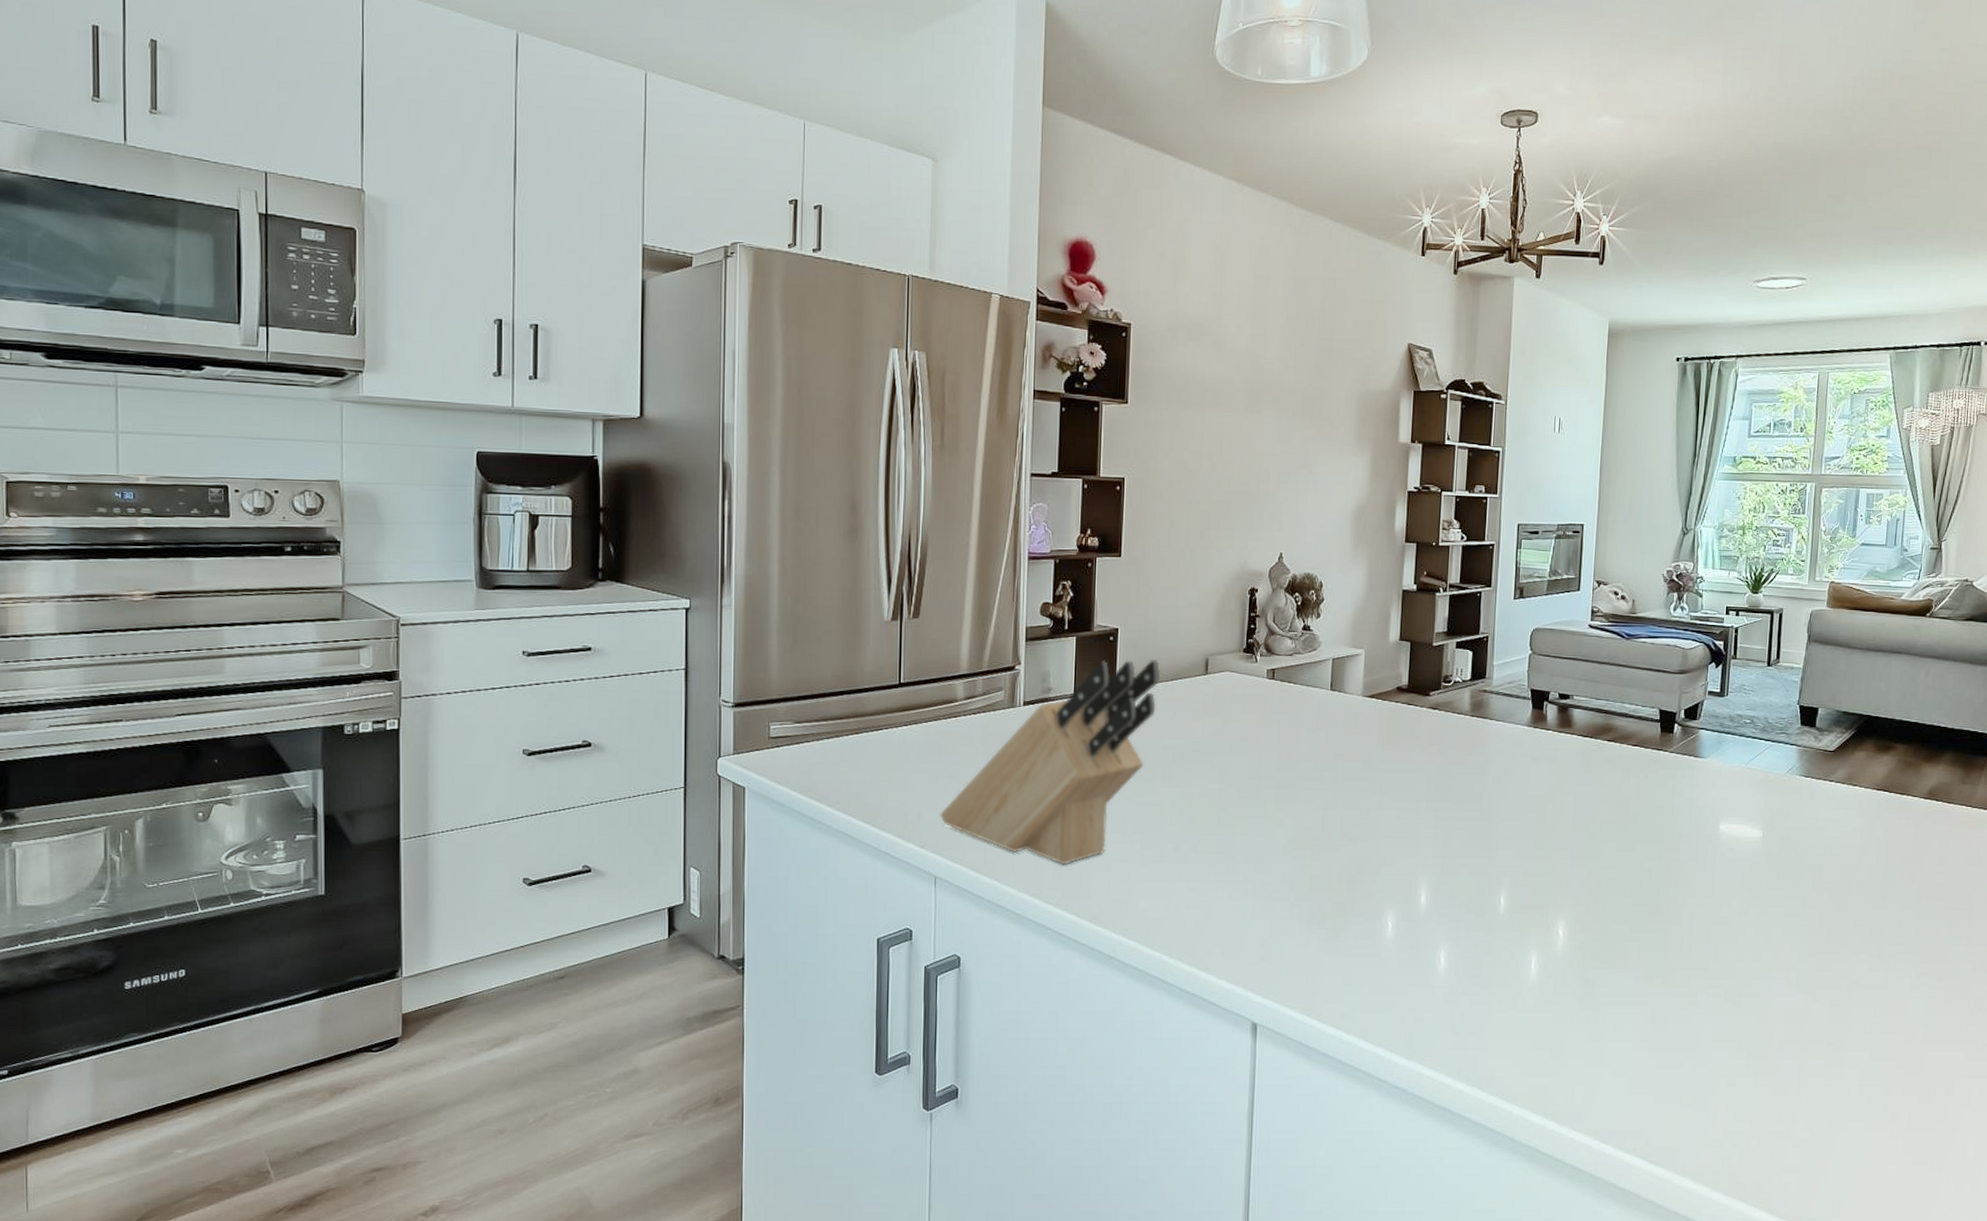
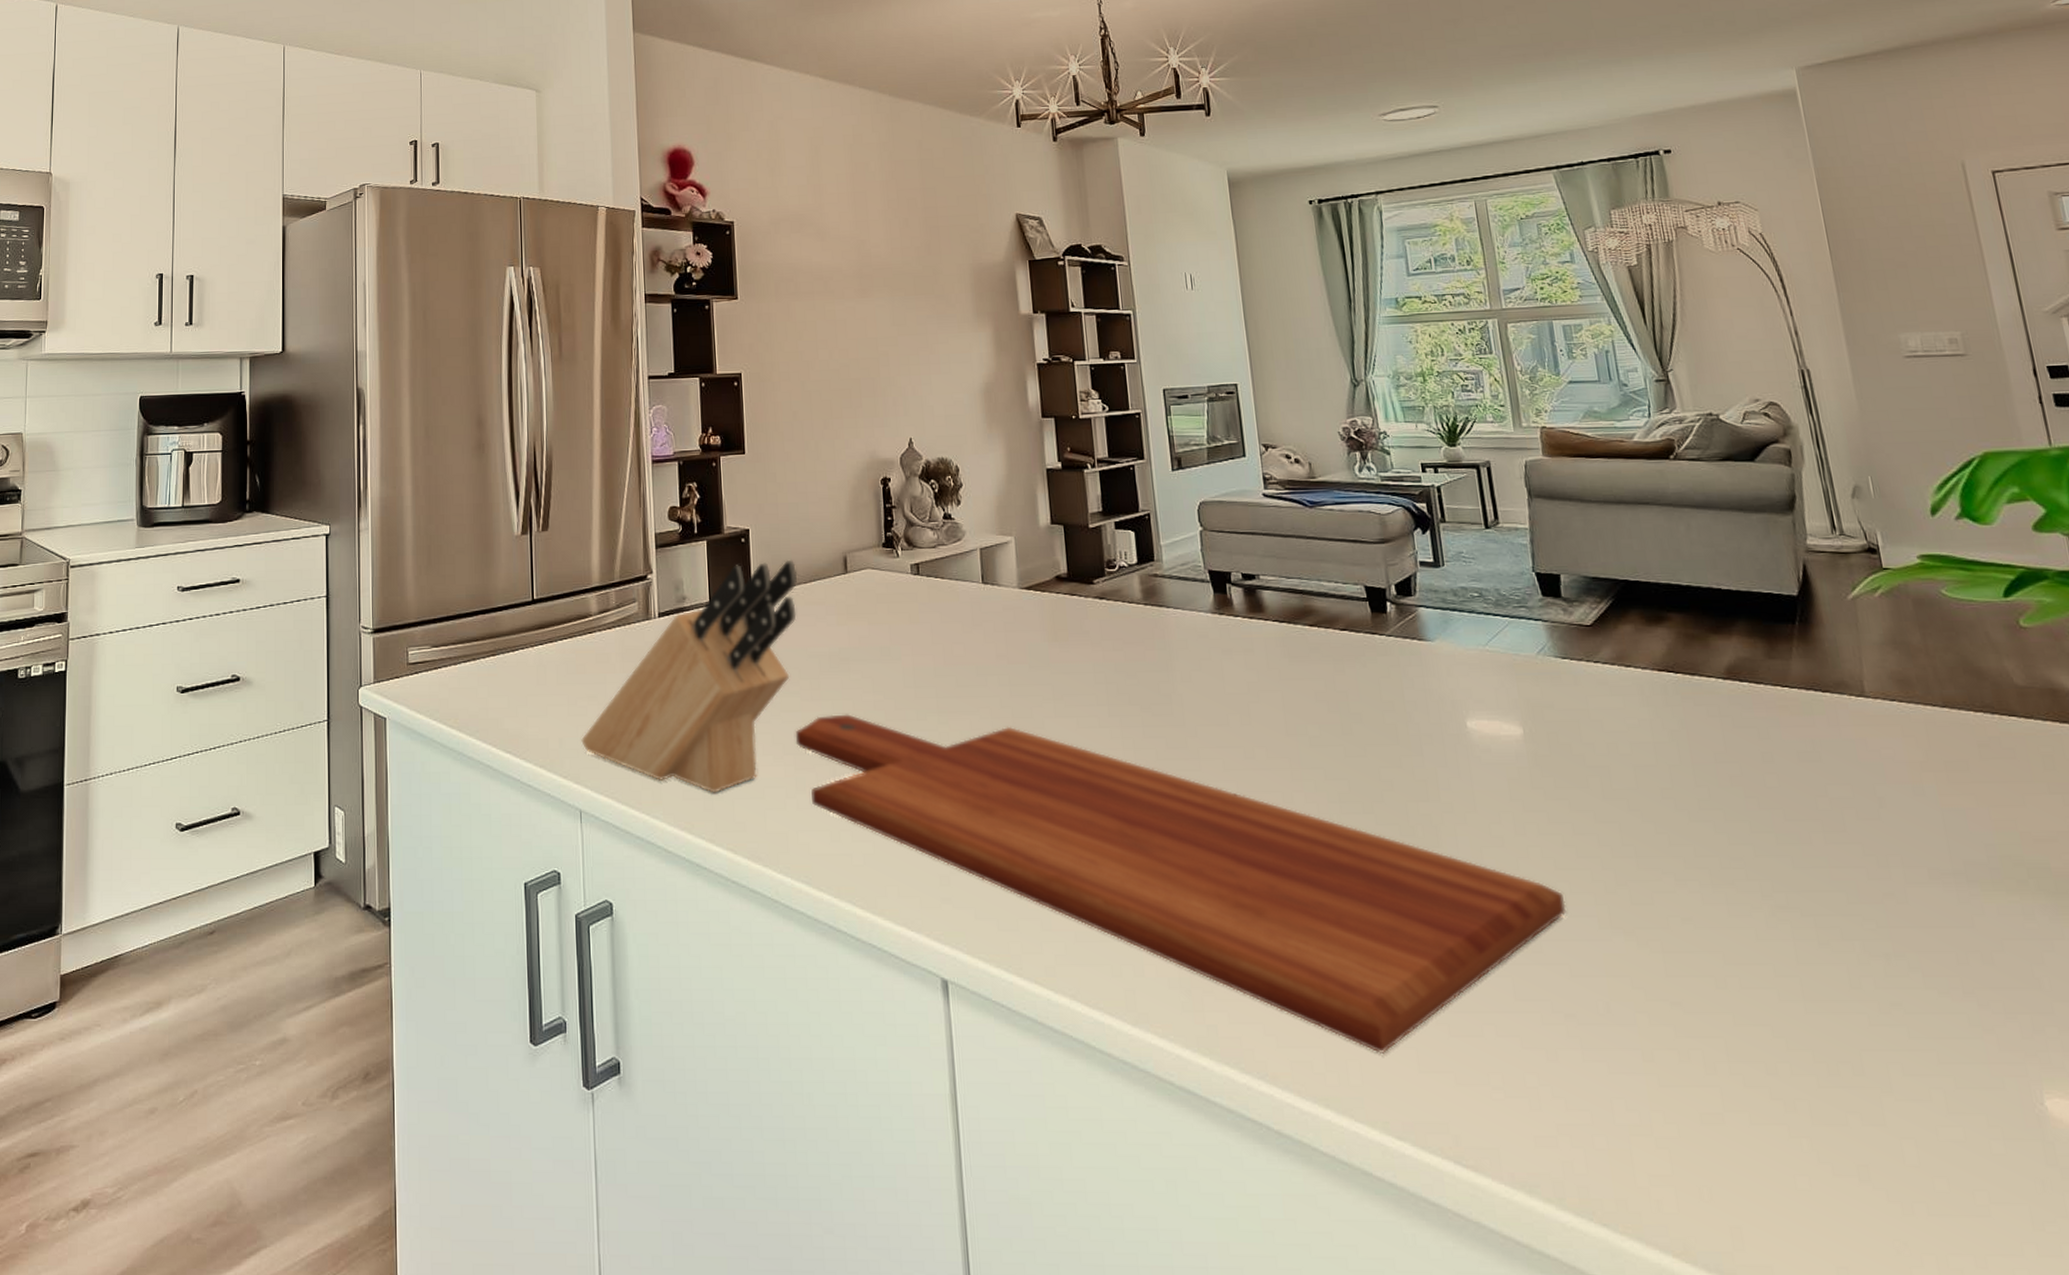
cutting board: none [1143,800,1766,1080] -> present [795,714,1567,1054]

